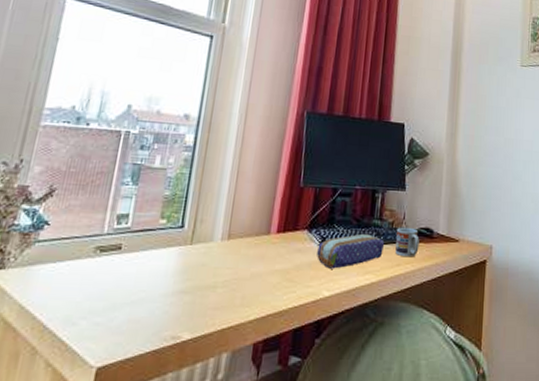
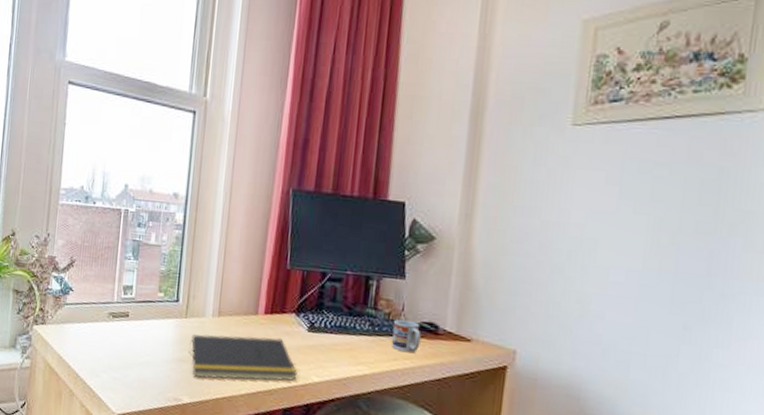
notepad: none [191,256,309,310] -> present [188,334,298,381]
pencil case: present [317,233,385,269] -> none [305,322,380,356]

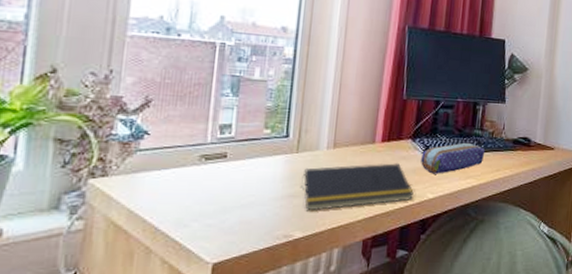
pencil case: none [305,322,380,356] -> present [421,142,486,174]
cup: present [392,319,421,353] -> none [495,136,518,164]

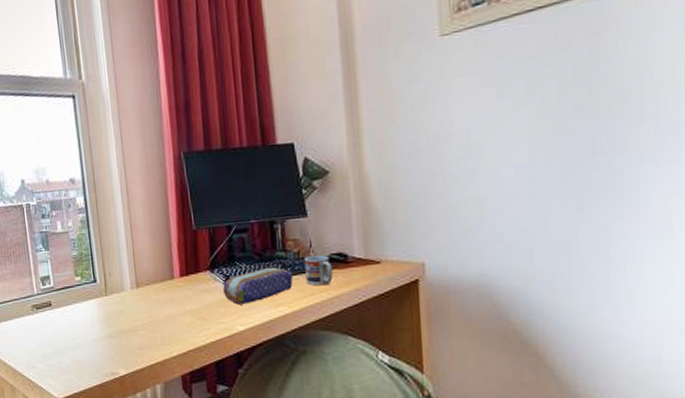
notepad: present [299,163,414,212] -> none [114,297,223,350]
cup: none [495,136,518,164] -> present [305,254,333,286]

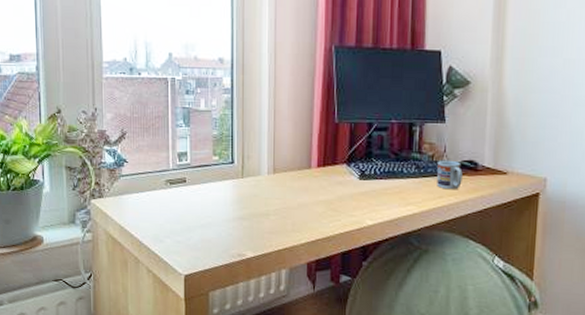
pencil case: present [223,266,294,305] -> none [357,166,426,200]

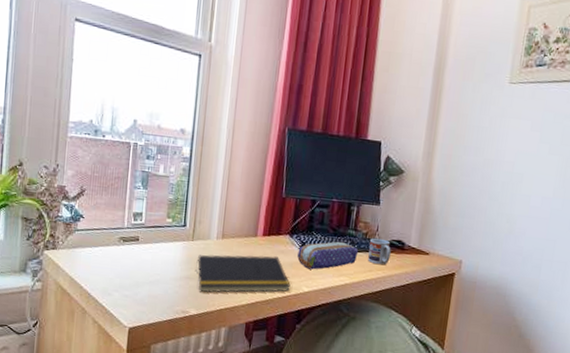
notepad: none [247,188,352,234] -> present [194,254,291,293]
pencil case: none [357,166,426,200] -> present [297,241,359,270]

